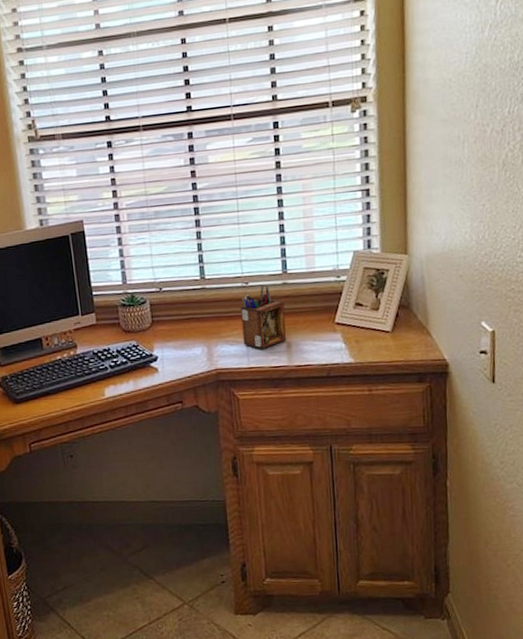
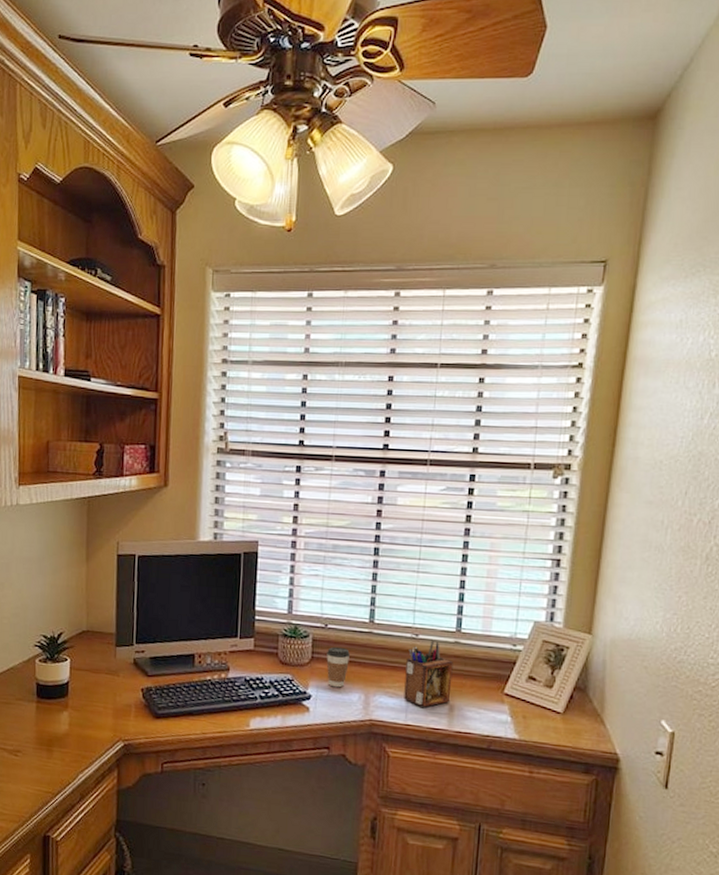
coffee cup: none [165,307,188,346] -> present [326,646,350,688]

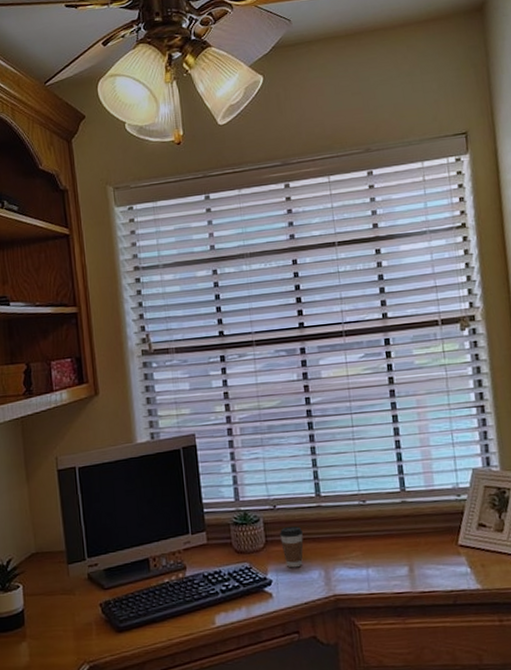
desk organizer: present [404,641,453,707] -> none [358,504,409,573]

